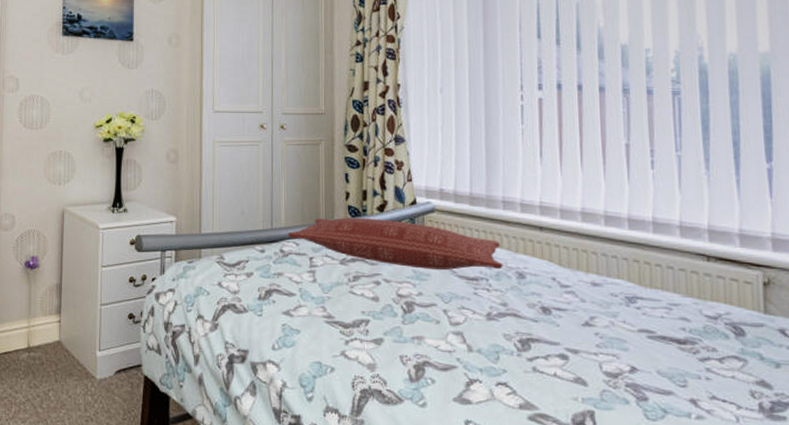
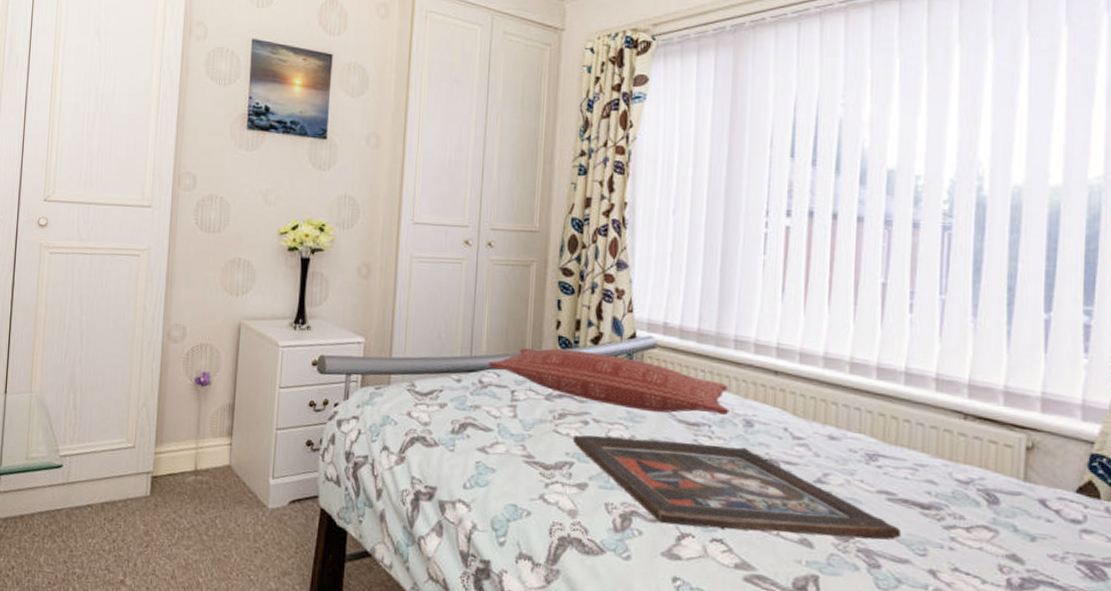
religious icon: none [368,294,664,375] -> present [573,434,902,541]

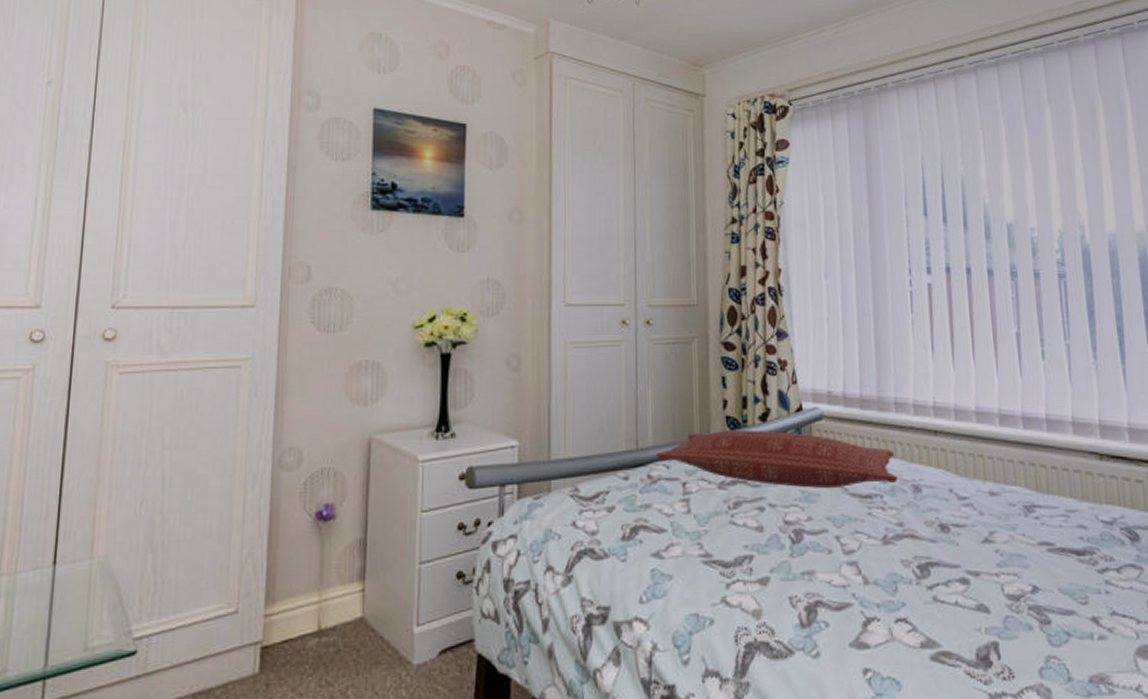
religious icon: present [573,434,902,541] -> none [751,515,1065,611]

